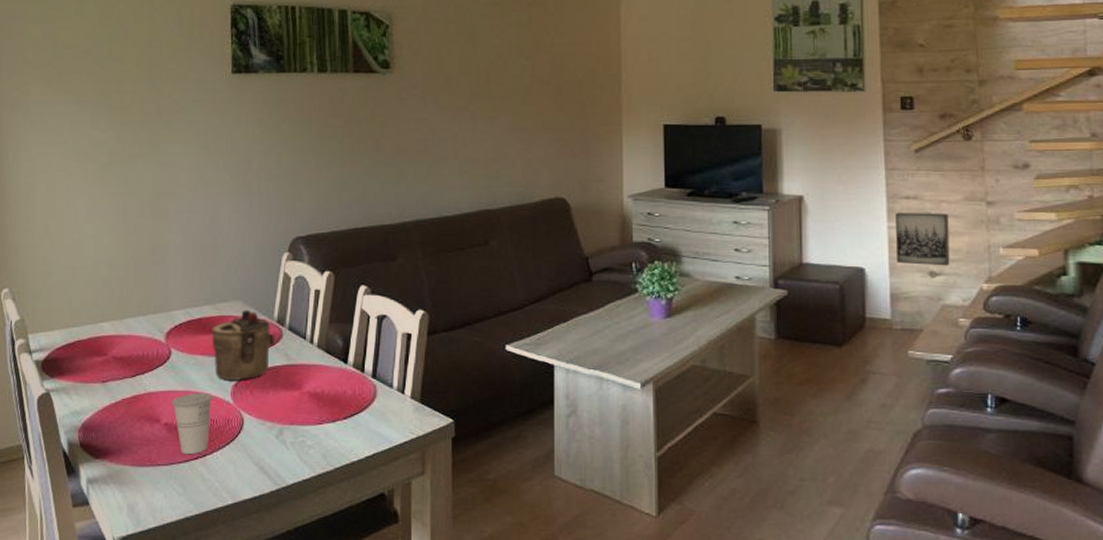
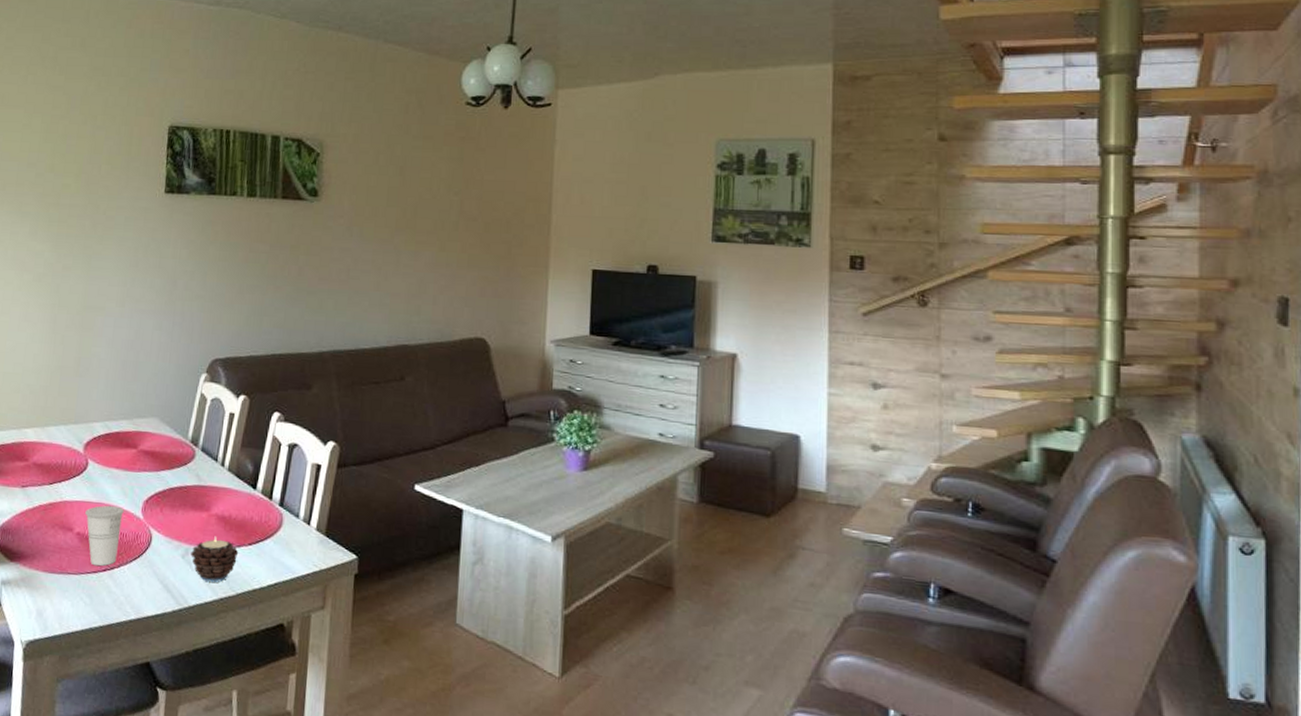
teapot: present [212,310,274,380] -> none [127,427,187,497]
candle: none [285,413,334,460] -> present [191,536,239,583]
wall art: present [896,213,950,266] -> none [836,379,897,441]

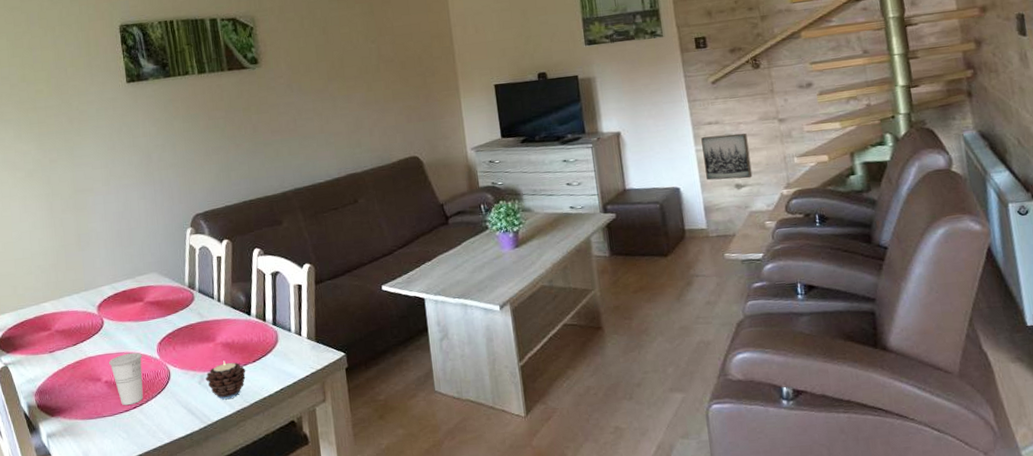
wall art: none [836,379,897,441] -> present [701,133,753,181]

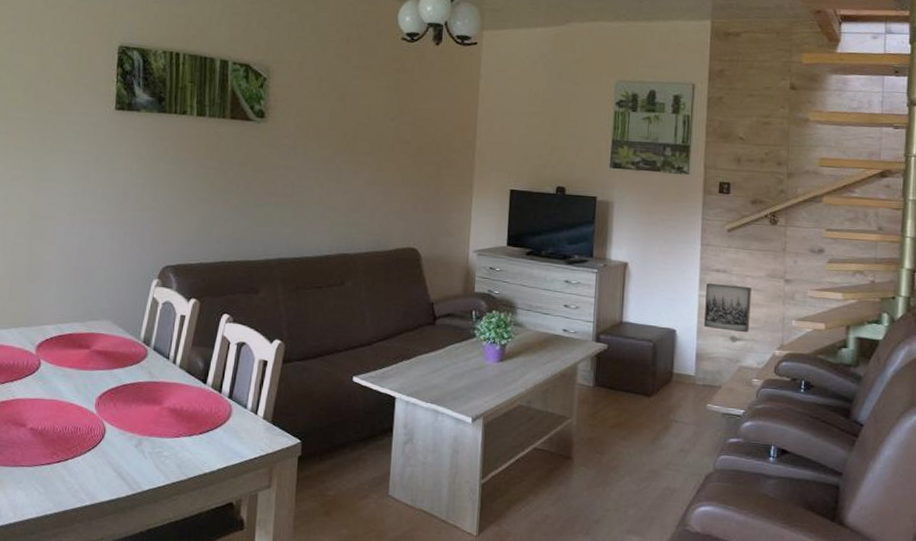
cup: present [109,352,144,406] -> none [38,401,78,459]
candle: present [206,360,246,400] -> none [144,427,190,469]

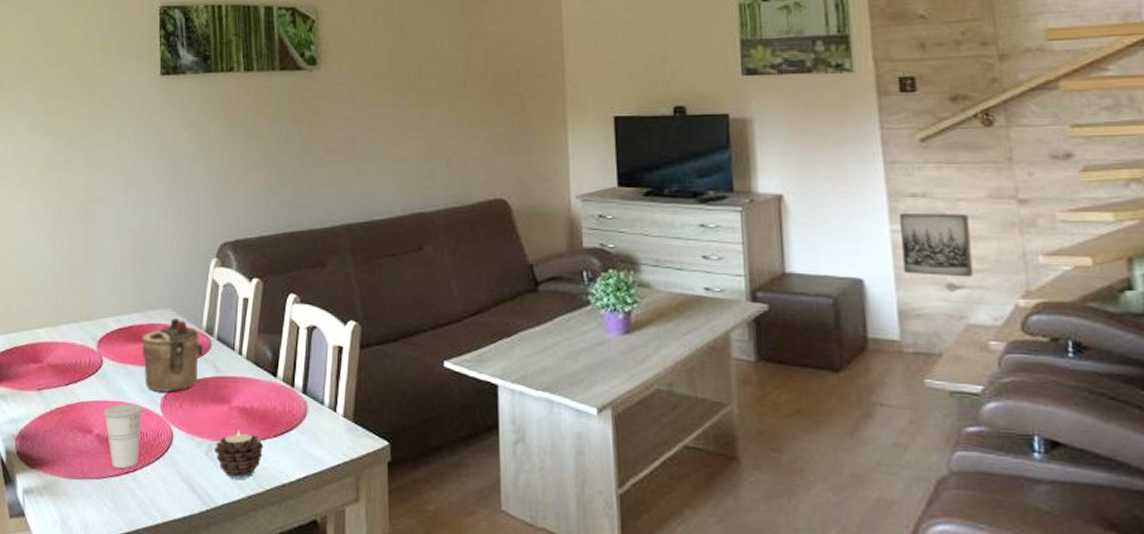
cup: none [38,401,78,459] -> present [103,403,143,469]
teapot: none [80,329,140,393] -> present [142,318,203,392]
candle: none [144,427,190,469] -> present [214,430,264,480]

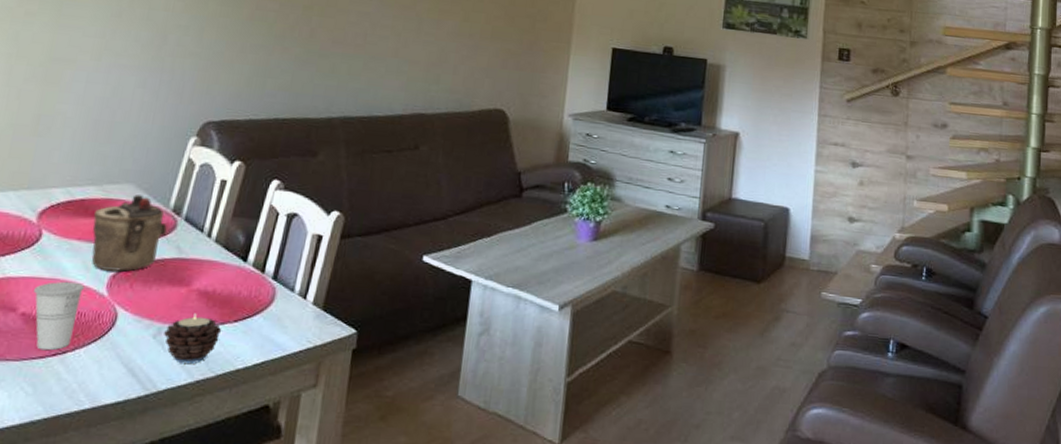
wall art: present [900,213,974,278] -> none [820,158,871,214]

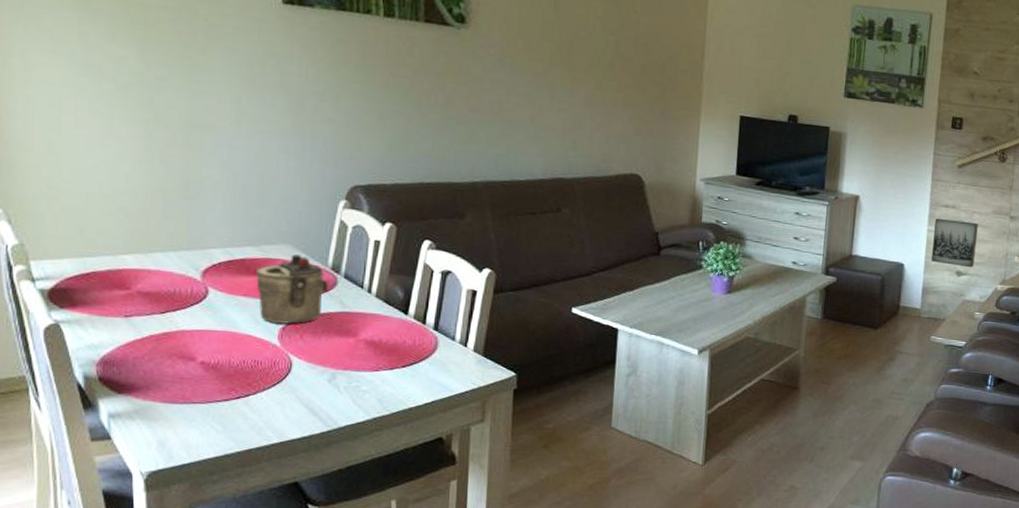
cup: present [34,281,85,351] -> none [209,333,257,395]
candle: present [164,313,222,365] -> none [338,360,392,405]
wall art: none [820,158,871,214] -> present [931,219,978,268]

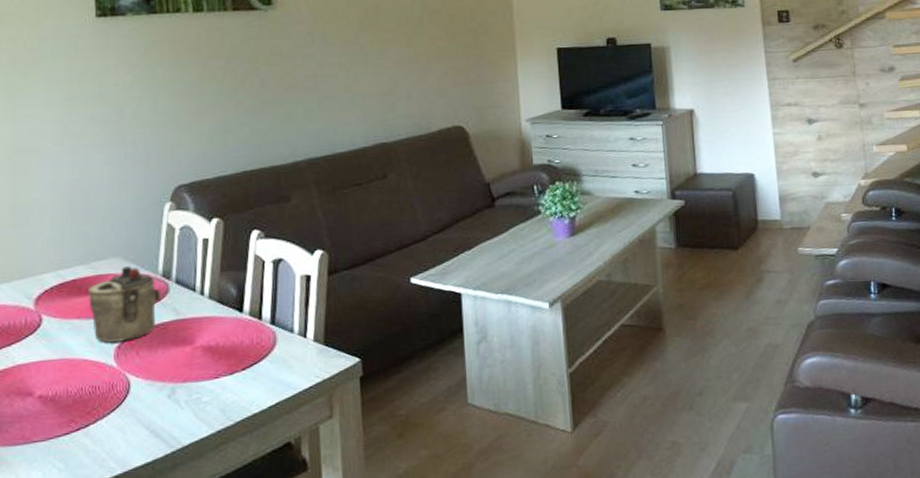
wall art: present [931,219,978,268] -> none [779,117,831,167]

